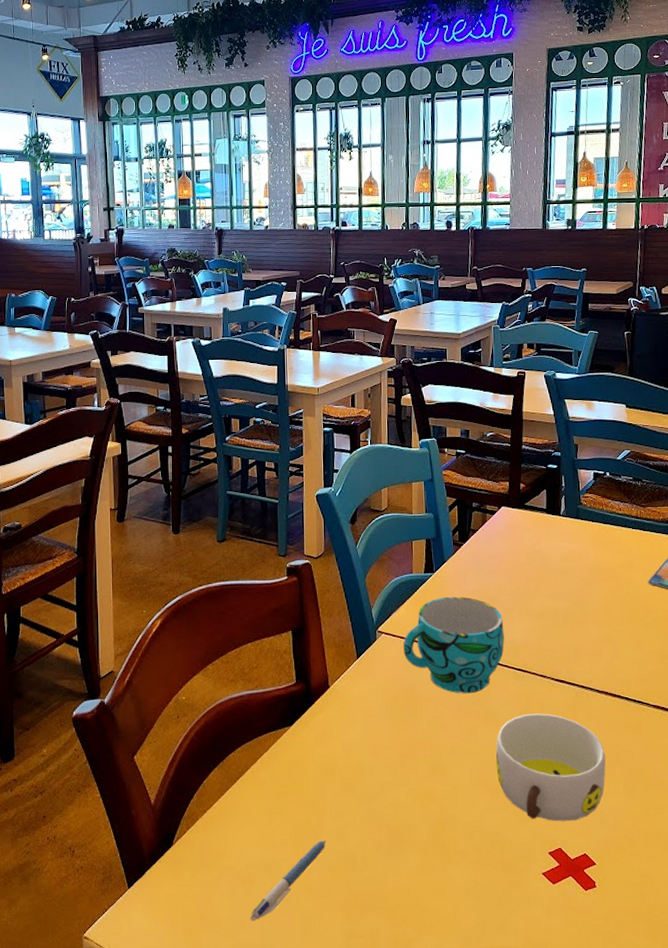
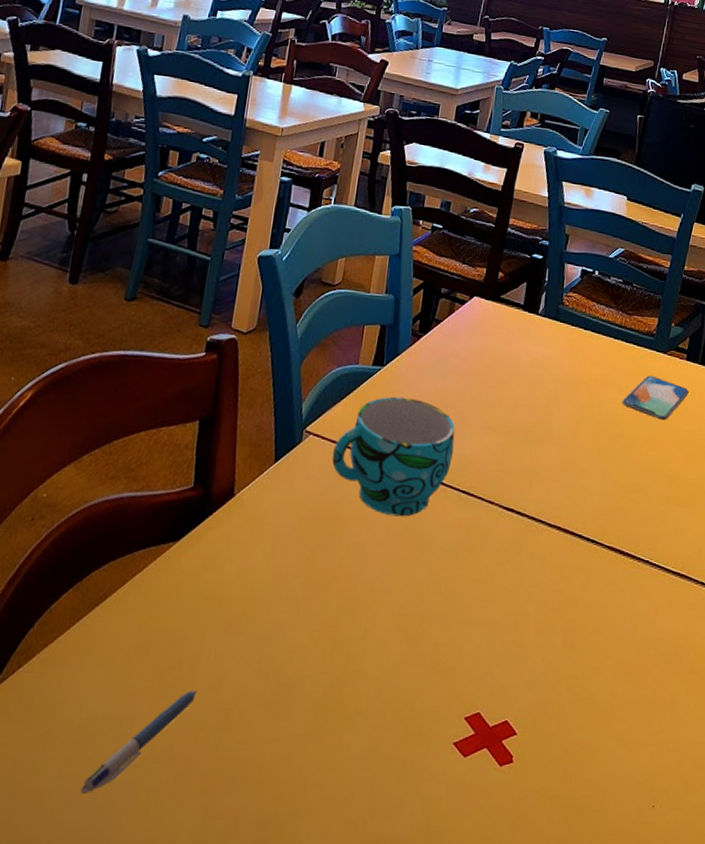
bowl: present [495,713,606,822] -> none [419,546,547,681]

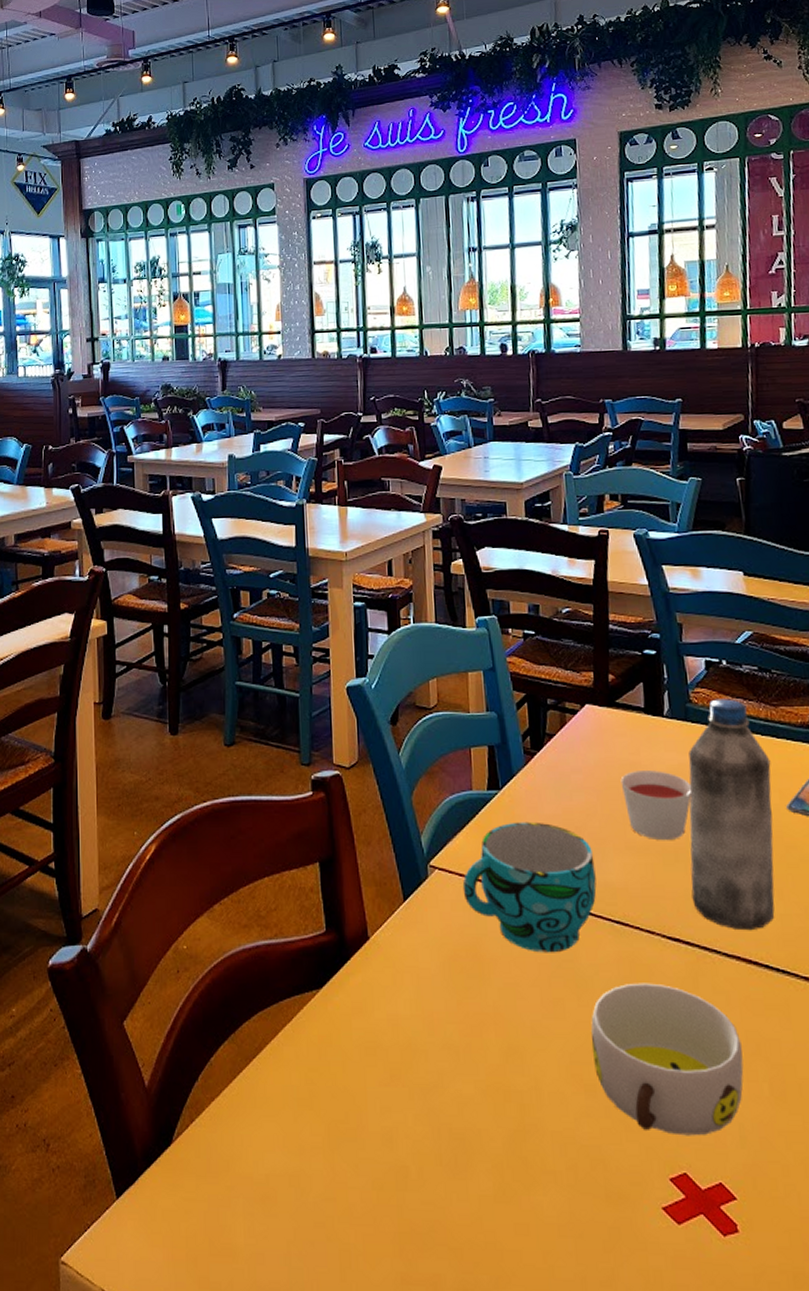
pen: present [80,691,197,794] -> none [272,1146,370,1253]
bowl: none [419,546,547,681] -> present [591,983,744,1136]
candle: none [490,359,549,423] -> present [620,770,692,839]
water bottle: none [530,303,617,505] -> present [688,699,775,931]

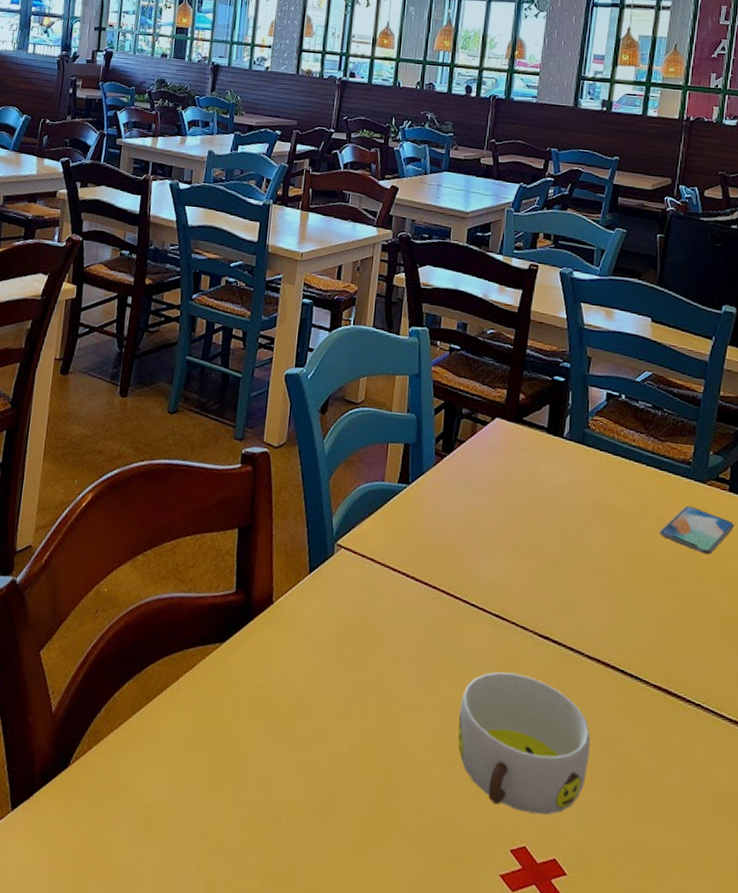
cup: present [462,822,597,953] -> none [363,515,484,636]
candle: present [620,770,692,839] -> none [517,482,578,549]
water bottle: present [688,699,775,931] -> none [565,428,652,638]

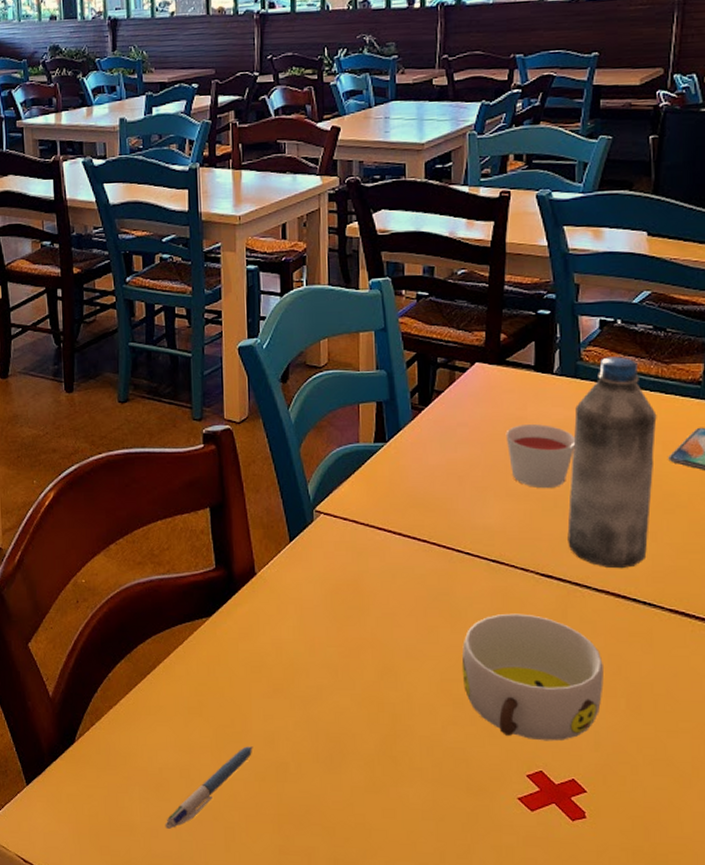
pen: none [146,789,247,876] -> present [165,746,253,829]
candle: none [517,482,578,549] -> present [505,424,575,488]
water bottle: none [565,428,652,638] -> present [567,356,657,569]

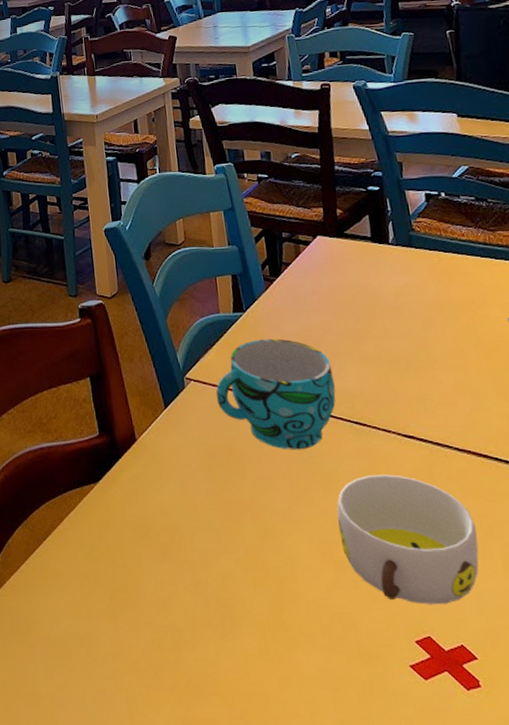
pen: present [165,746,253,829] -> none [69,612,148,699]
cup: none [346,471,476,588] -> present [215,338,336,450]
candle: present [505,424,575,488] -> none [352,291,419,351]
water bottle: present [567,356,657,569] -> none [414,226,501,428]

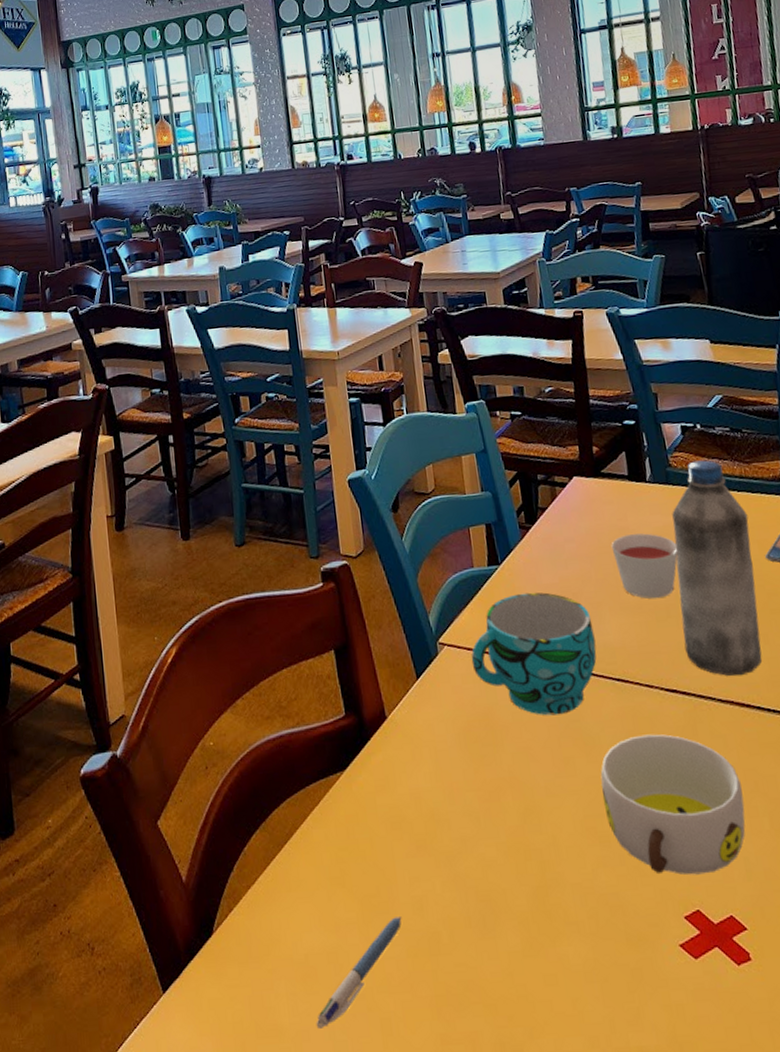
pen: none [69,612,148,699] -> present [316,916,402,1029]
candle: none [352,291,419,351] -> present [611,533,678,599]
water bottle: none [414,226,501,428] -> present [672,460,762,676]

